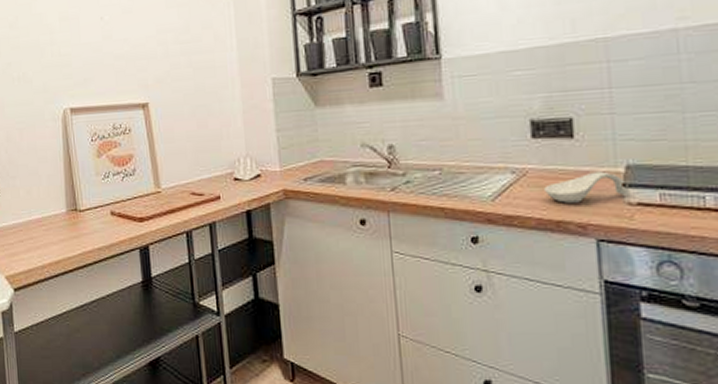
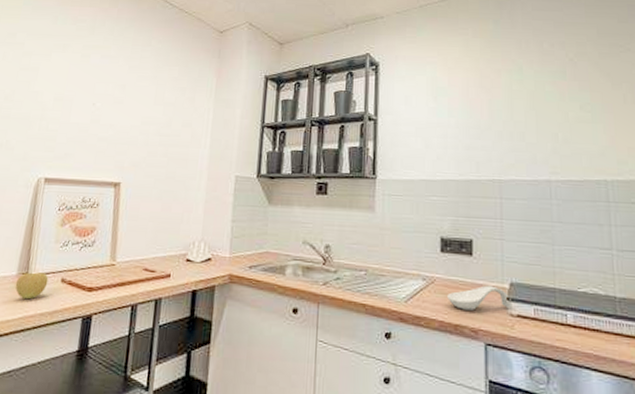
apple: none [67,207,98,236] -> present [15,272,49,300]

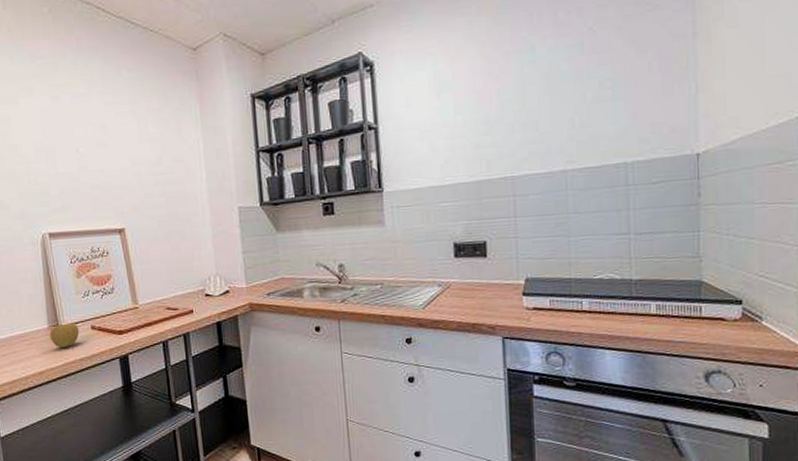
spoon rest: present [447,285,513,310] -> none [464,283,529,309]

